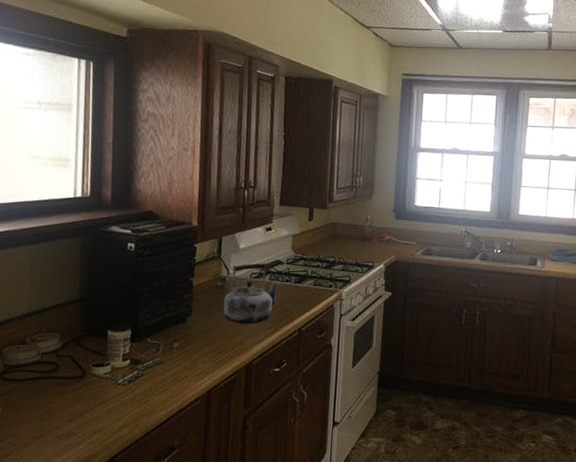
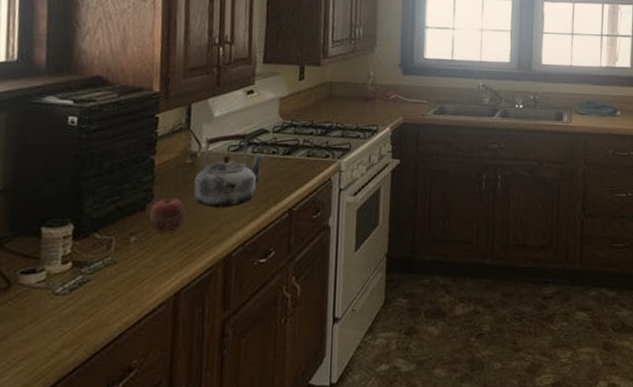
apple: none [188,311,217,342] -> present [148,195,186,234]

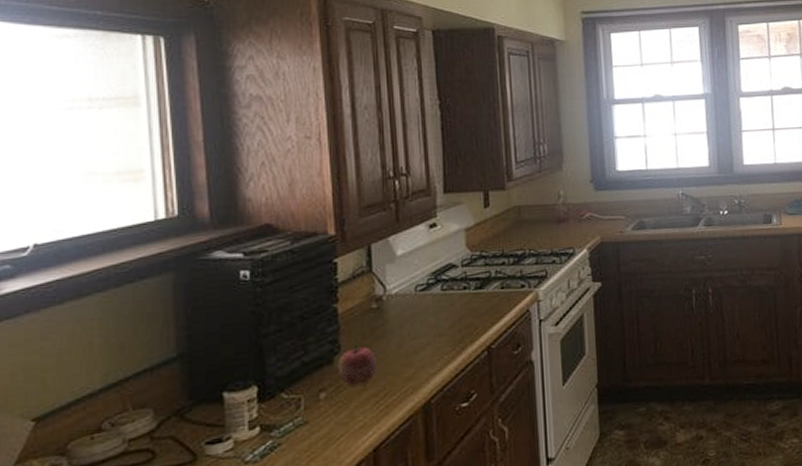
kettle: present [193,132,264,208] -> none [382,269,455,354]

